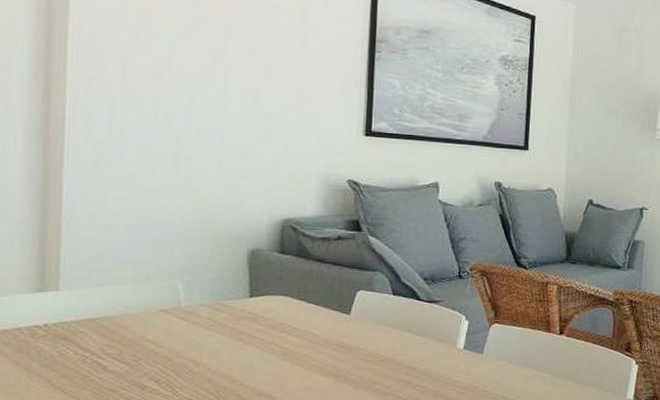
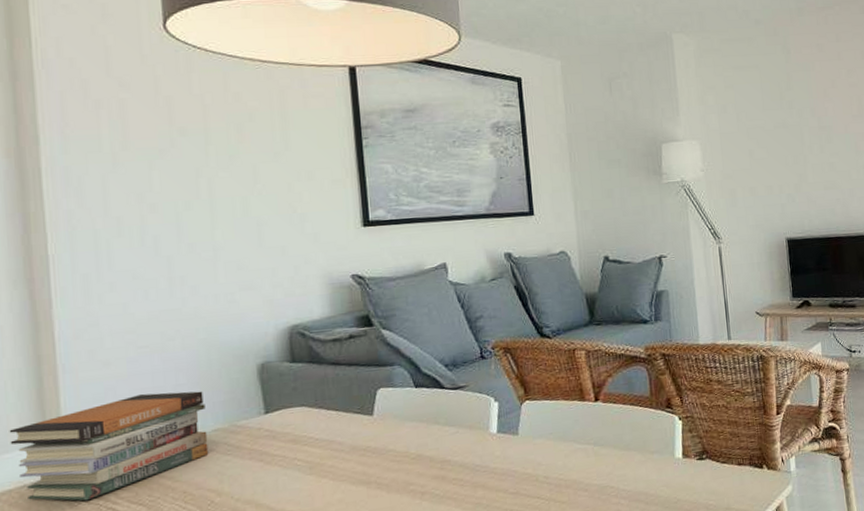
book stack: none [9,261,195,351] -> present [9,391,209,501]

